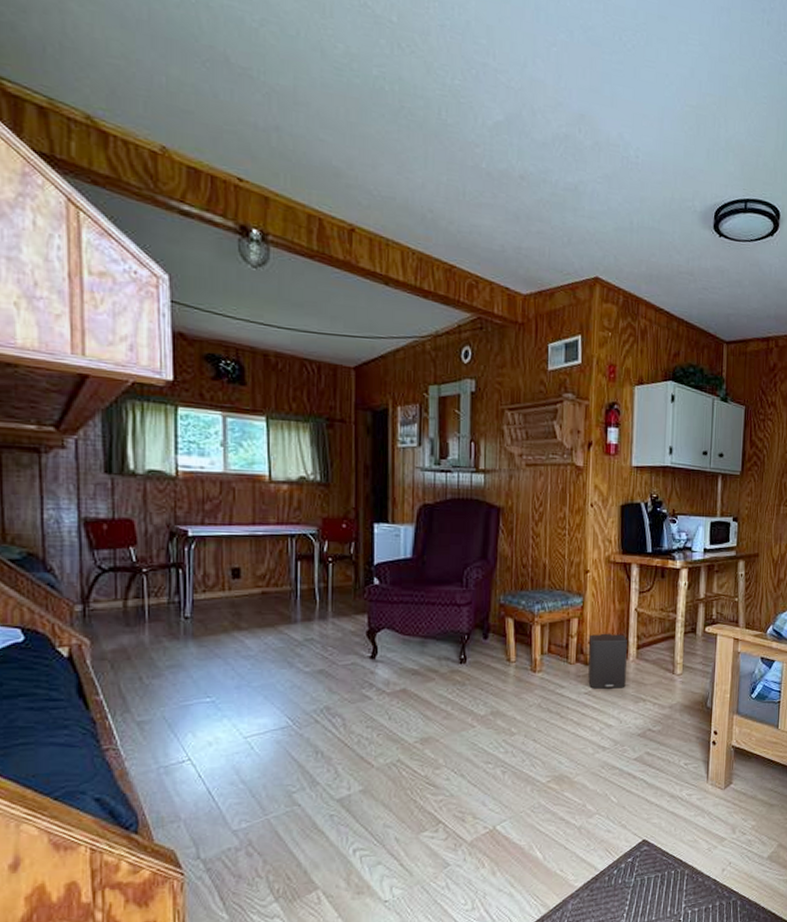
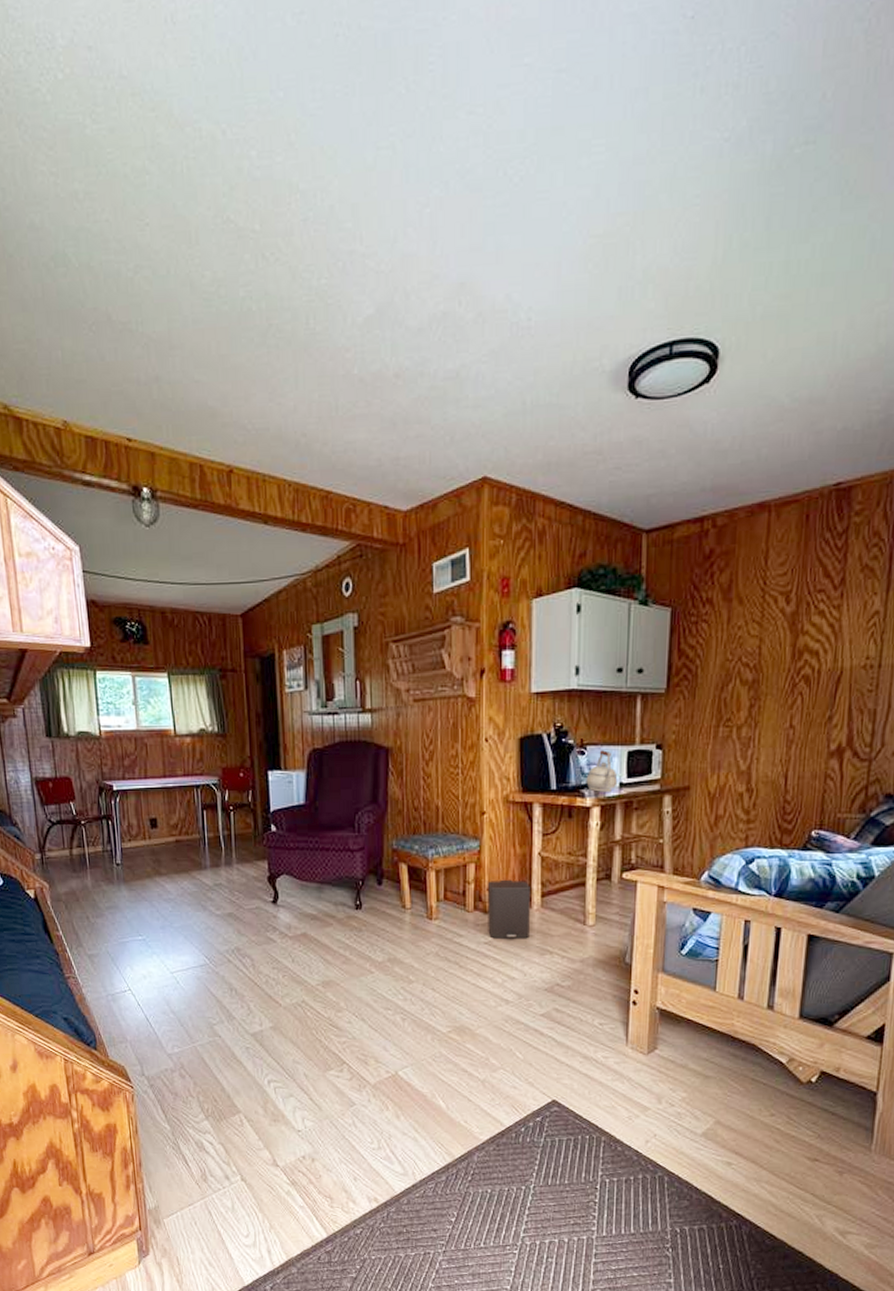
kettle: none [676,520,703,556] -> present [586,750,618,792]

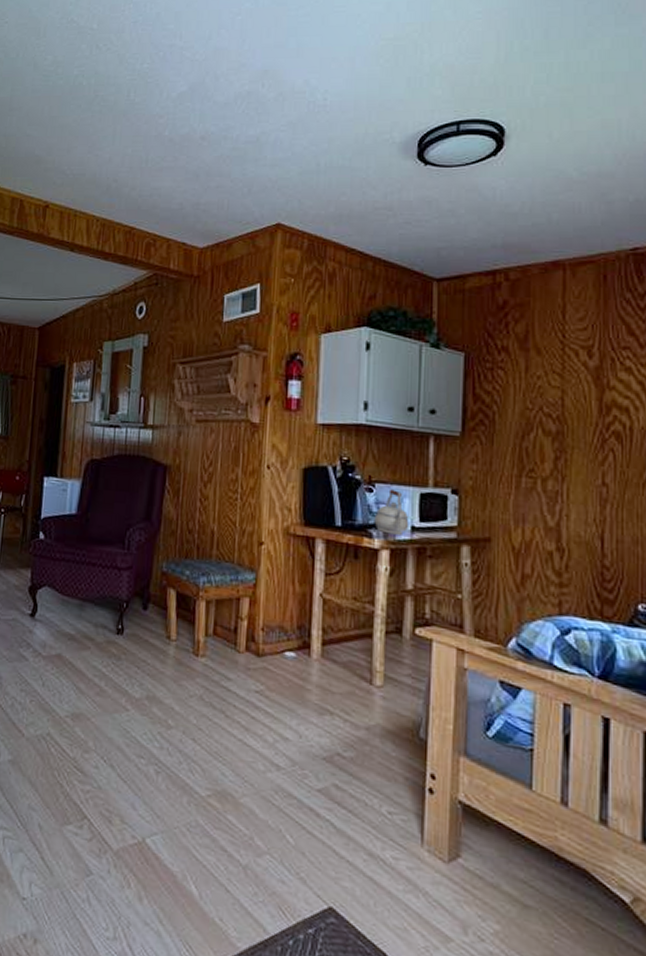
pedal bin: present [488,879,530,939] -> none [260,619,310,693]

